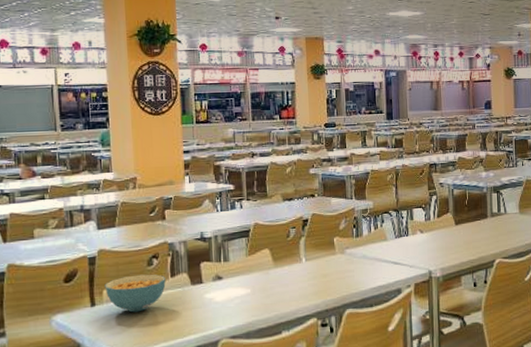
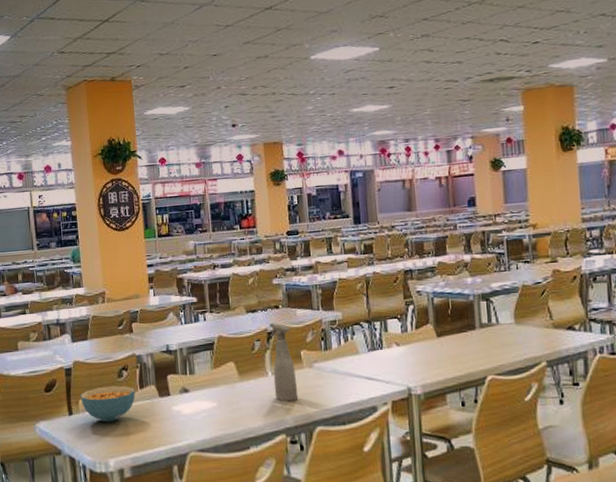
spray bottle: none [305,210,330,287] -> present [270,322,298,402]

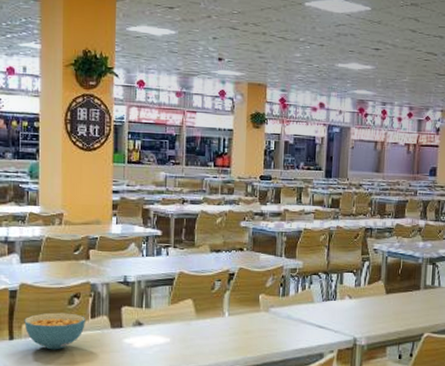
spray bottle: present [270,322,298,402] -> none [229,264,252,343]

